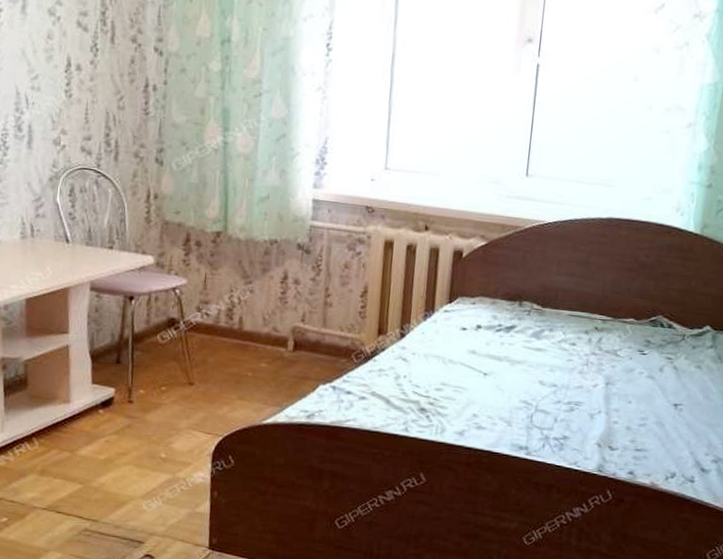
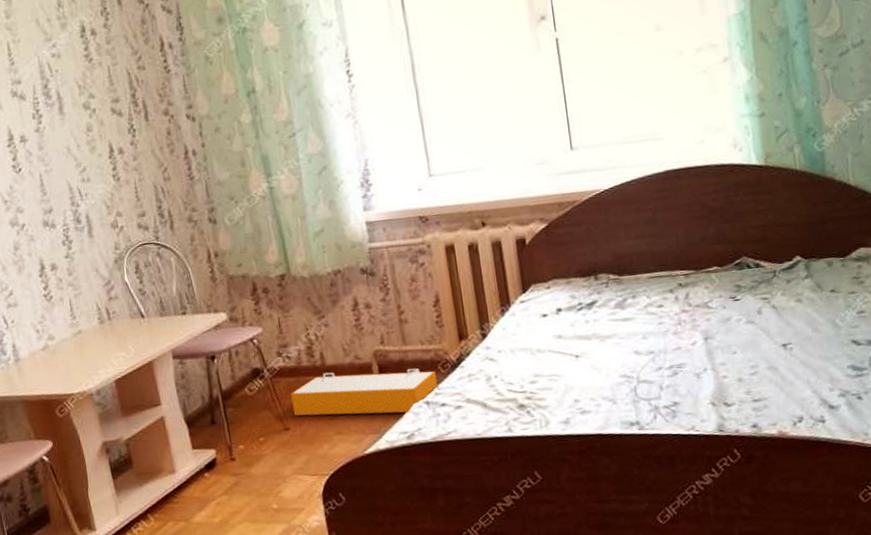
storage bin: none [201,337,349,394] -> present [291,368,439,416]

